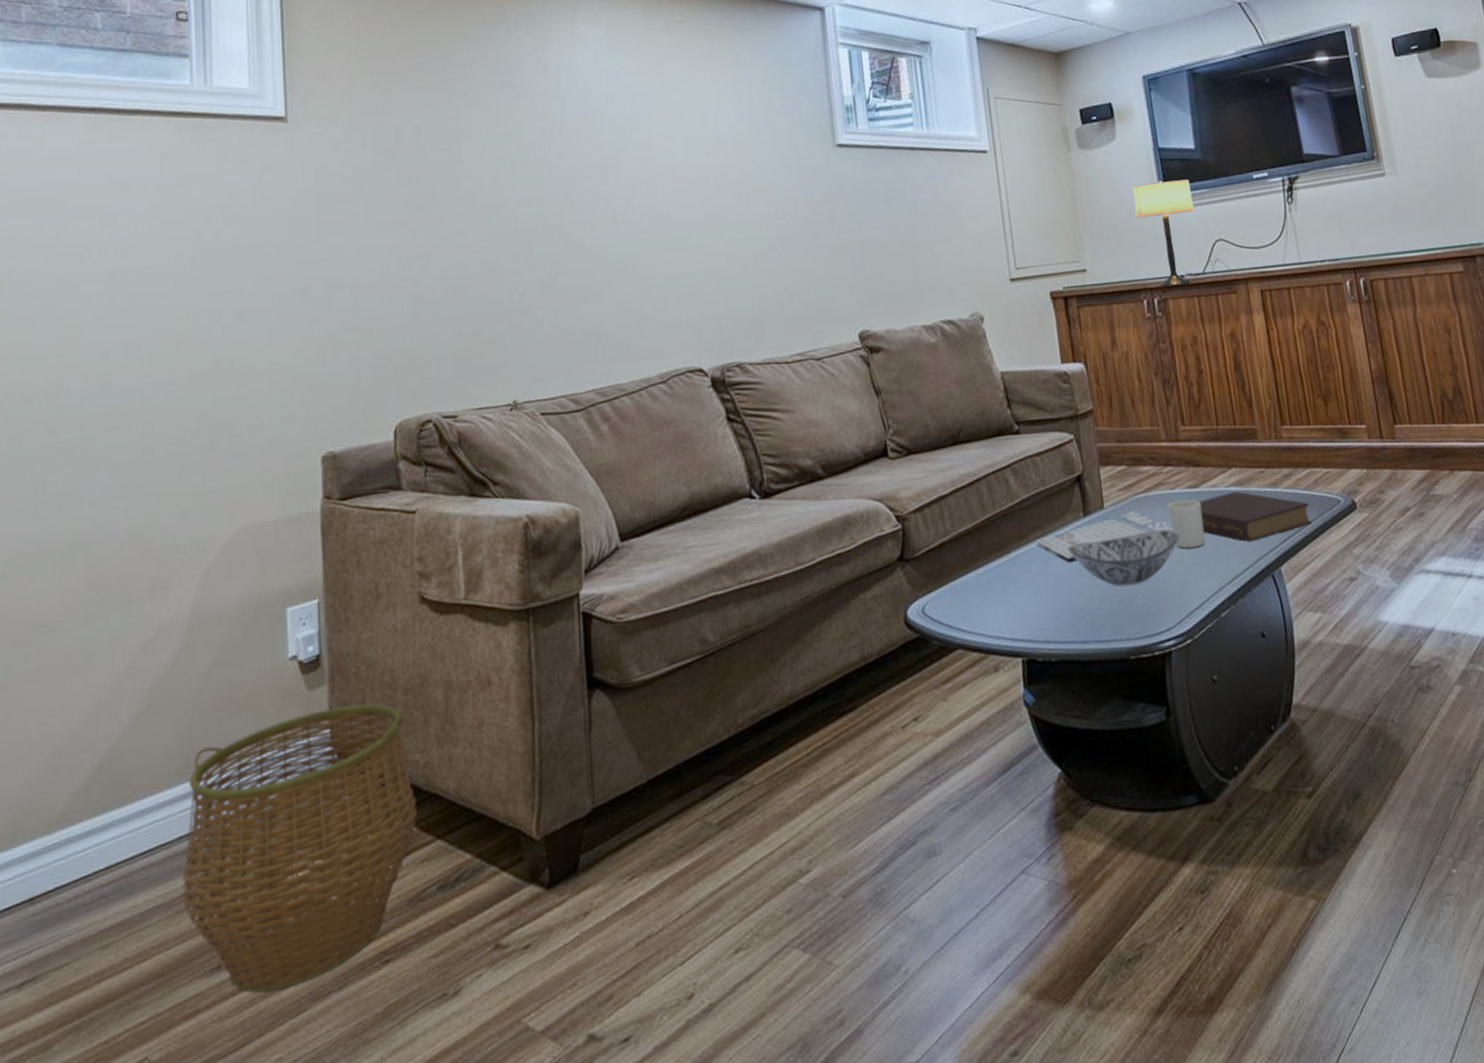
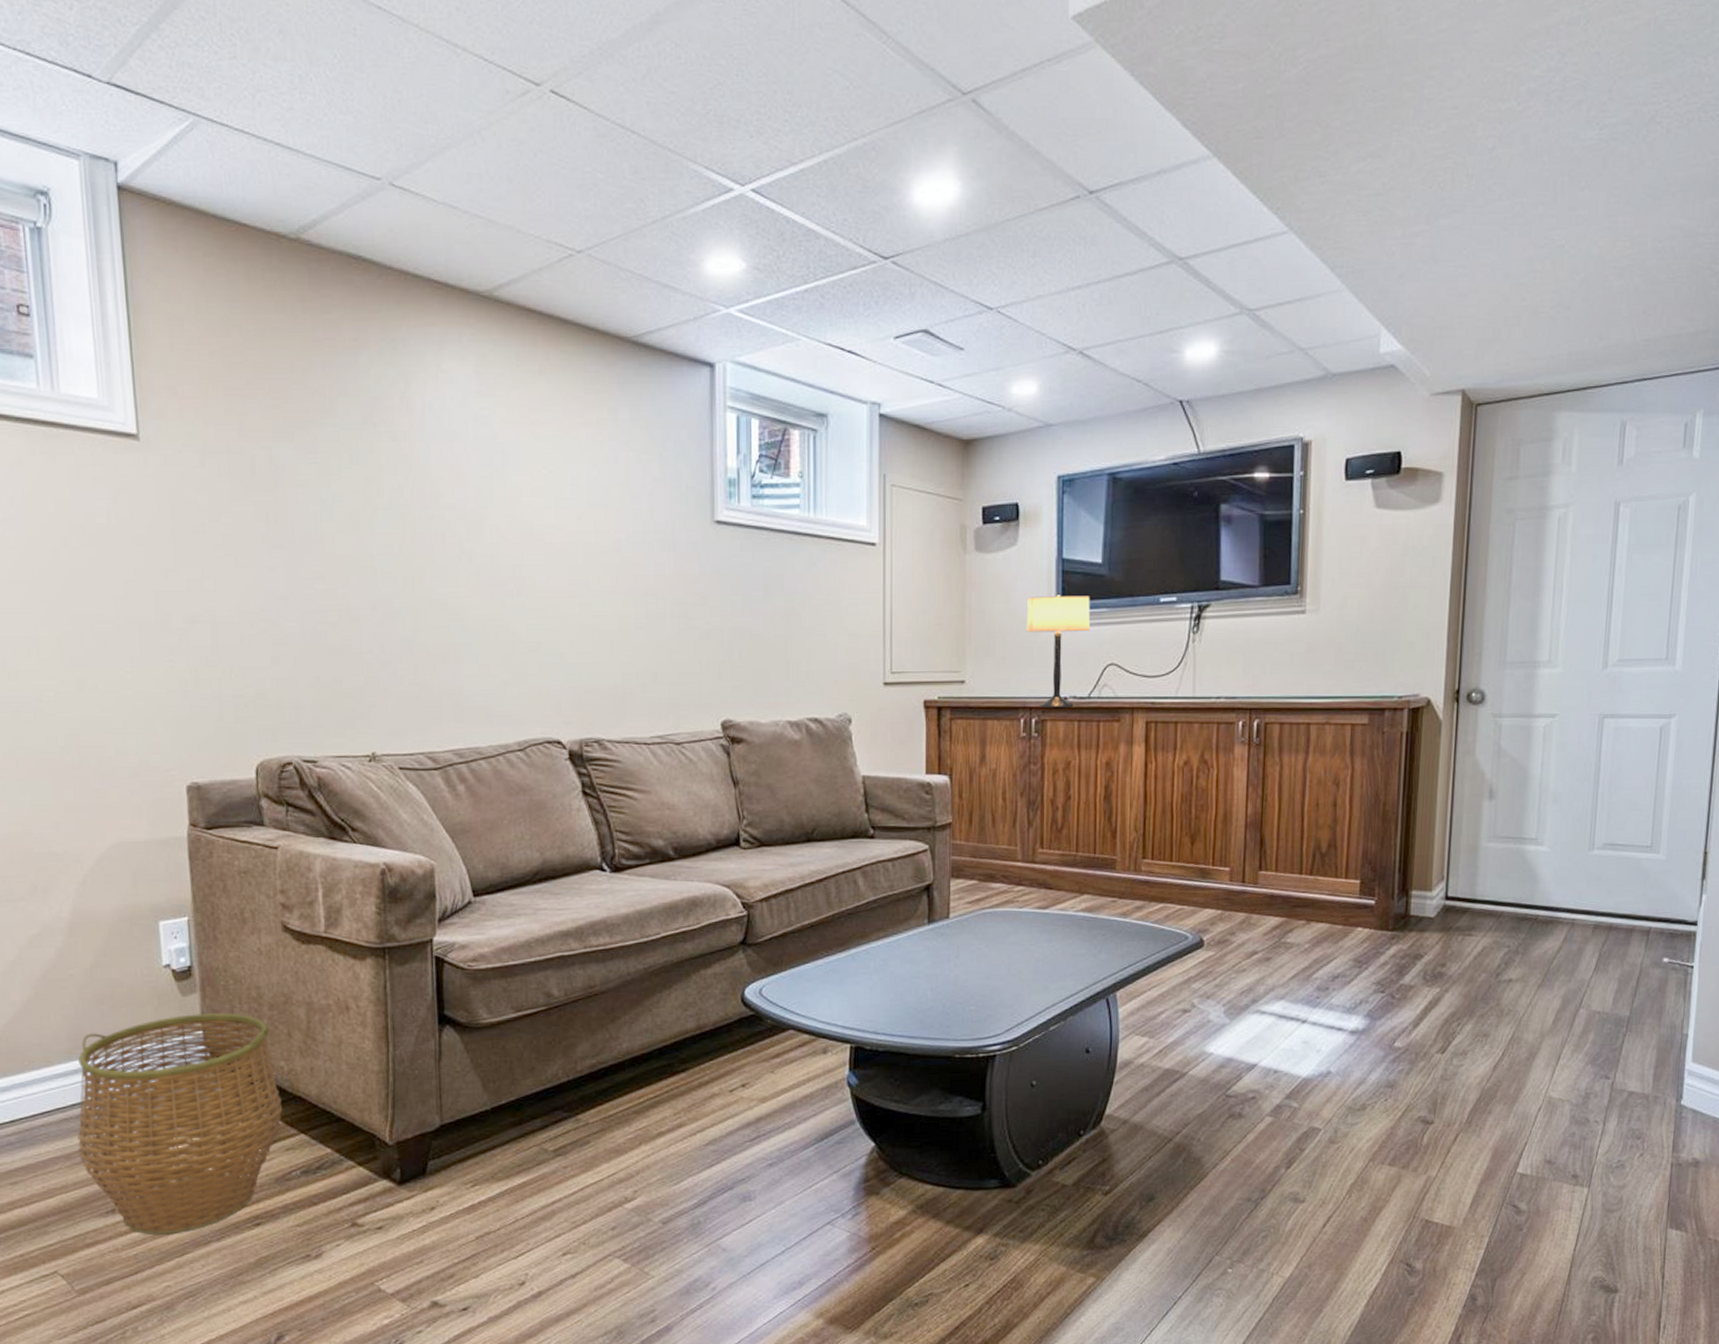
magazine: present [1035,511,1174,564] -> none [877,924,1015,966]
decorative bowl: present [1067,529,1179,586] -> none [908,944,1020,992]
mug: present [1167,499,1205,549] -> none [1013,919,1047,965]
book: present [1198,491,1313,543] -> none [1044,916,1157,966]

